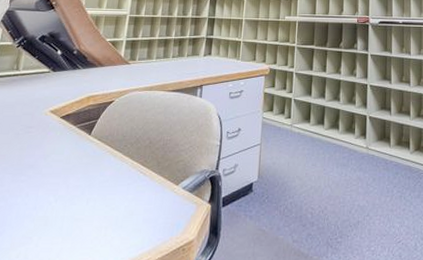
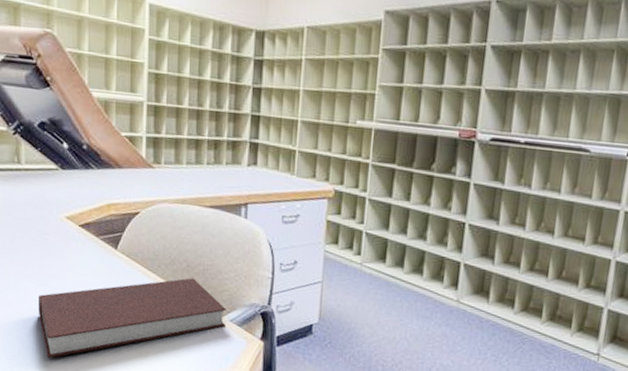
notebook: none [9,153,180,248] -> present [37,278,226,358]

